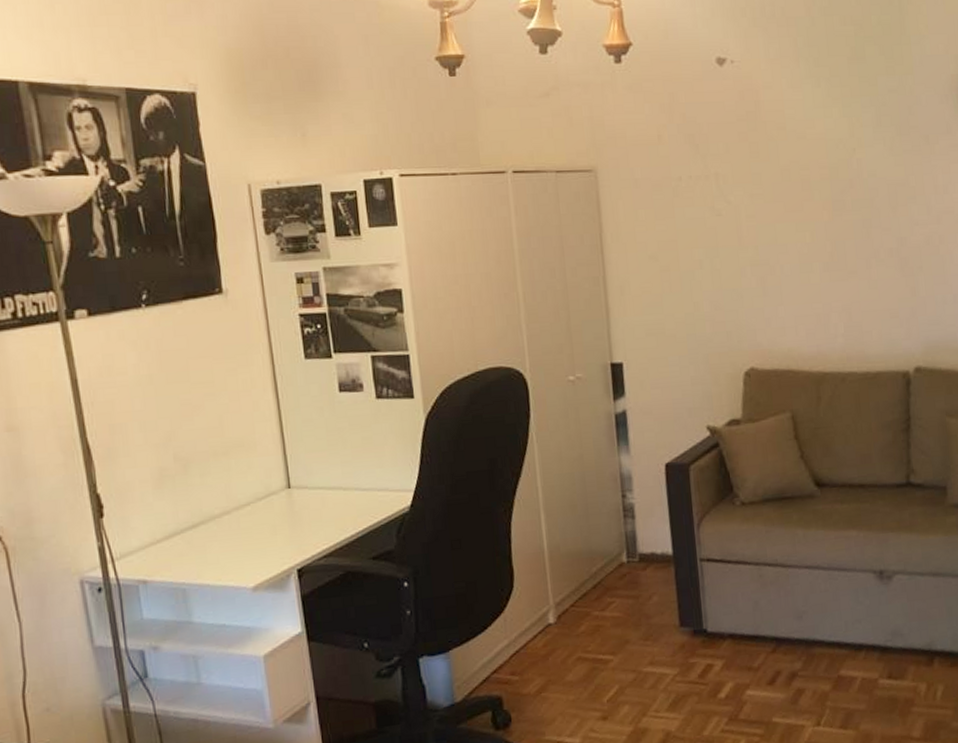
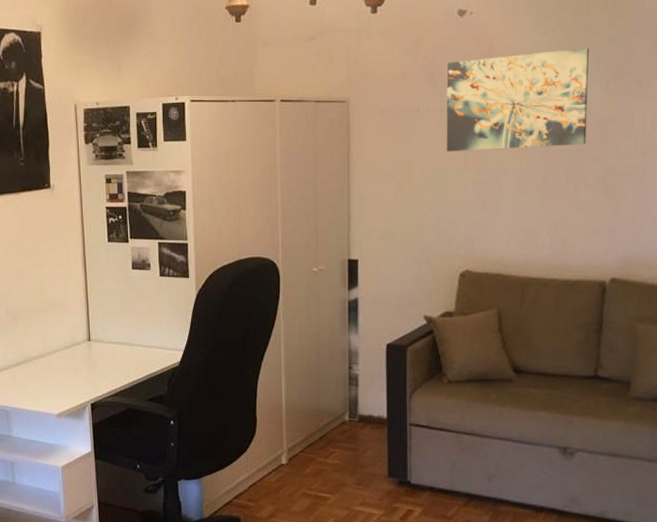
wall art: none [709,100,874,227] -> present [446,48,590,151]

